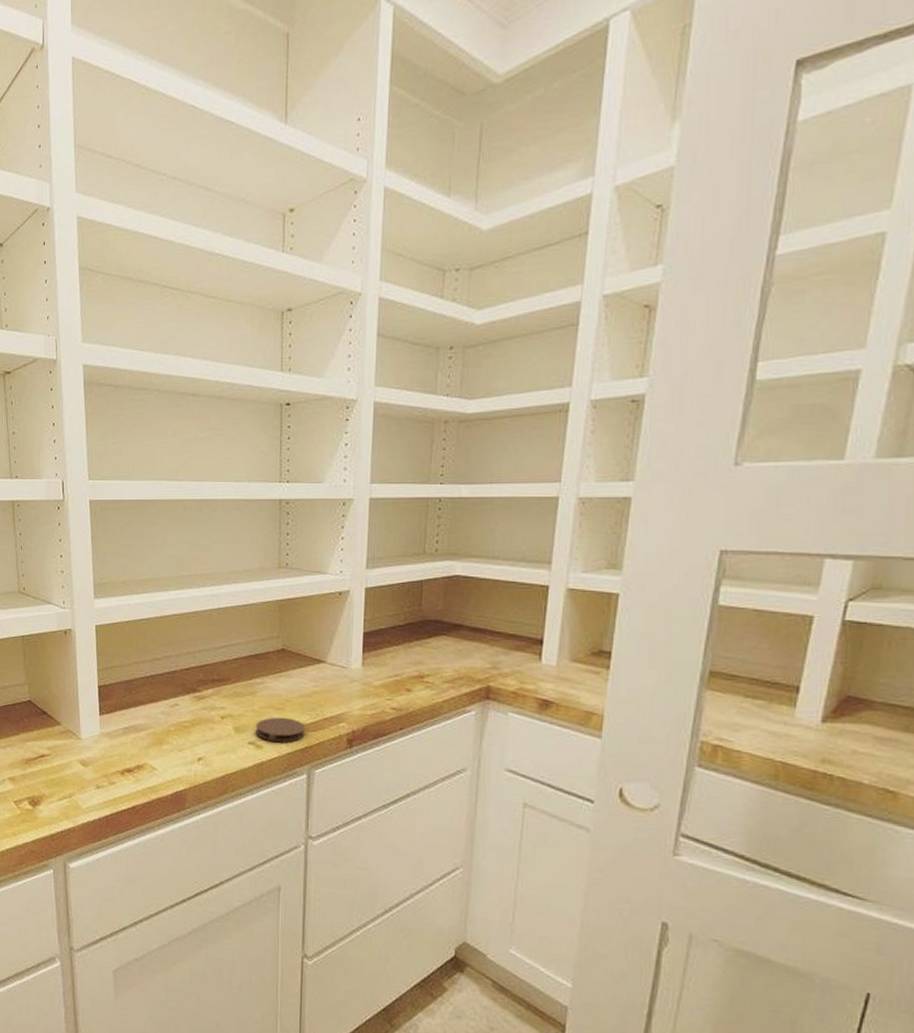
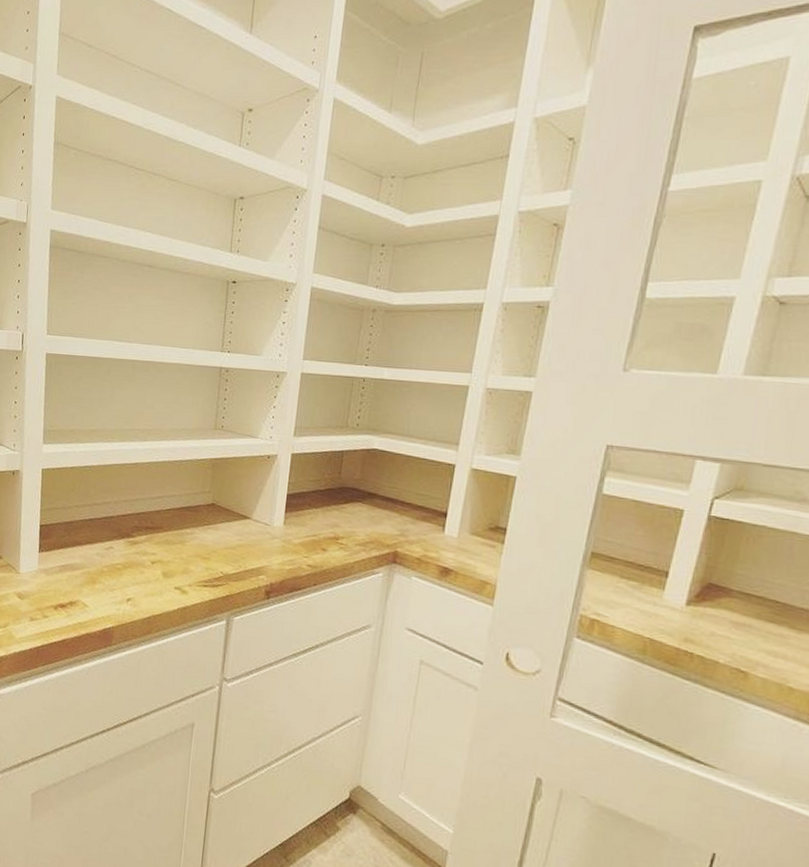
coaster: present [255,717,305,742] -> none [182,565,228,590]

